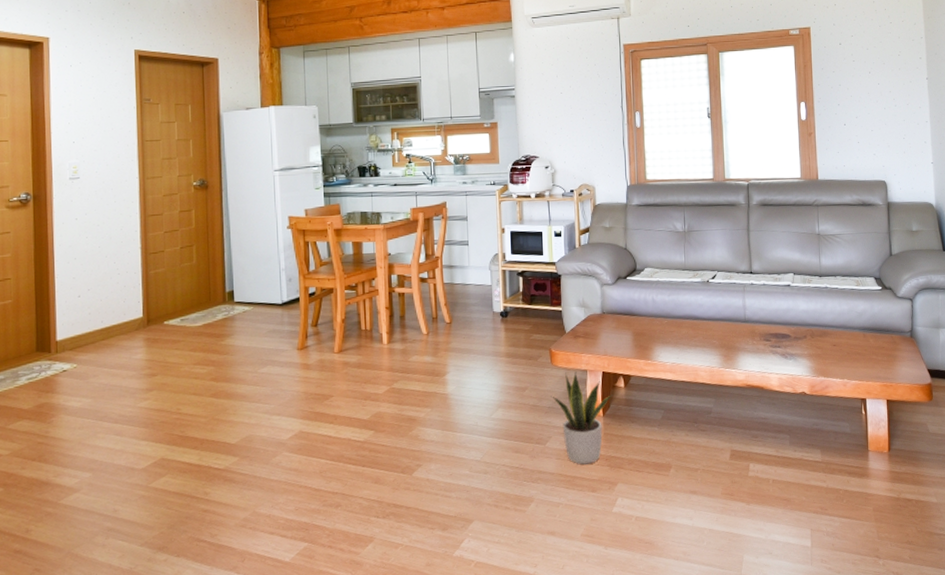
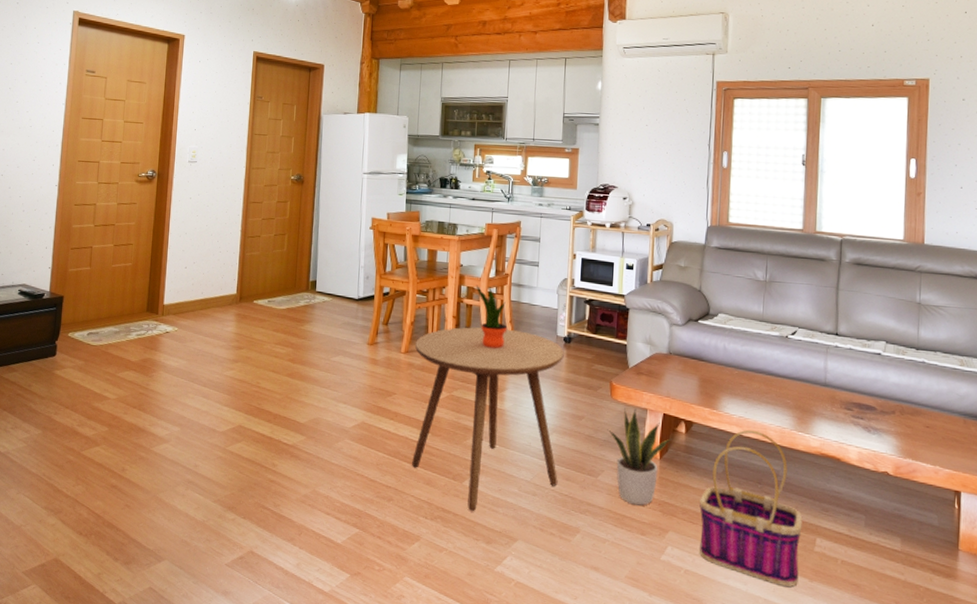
side table: none [349,312,508,501] -> present [412,327,564,511]
potted plant: none [406,272,443,334] -> present [476,285,508,349]
basket: none [643,373,737,514] -> present [699,429,803,587]

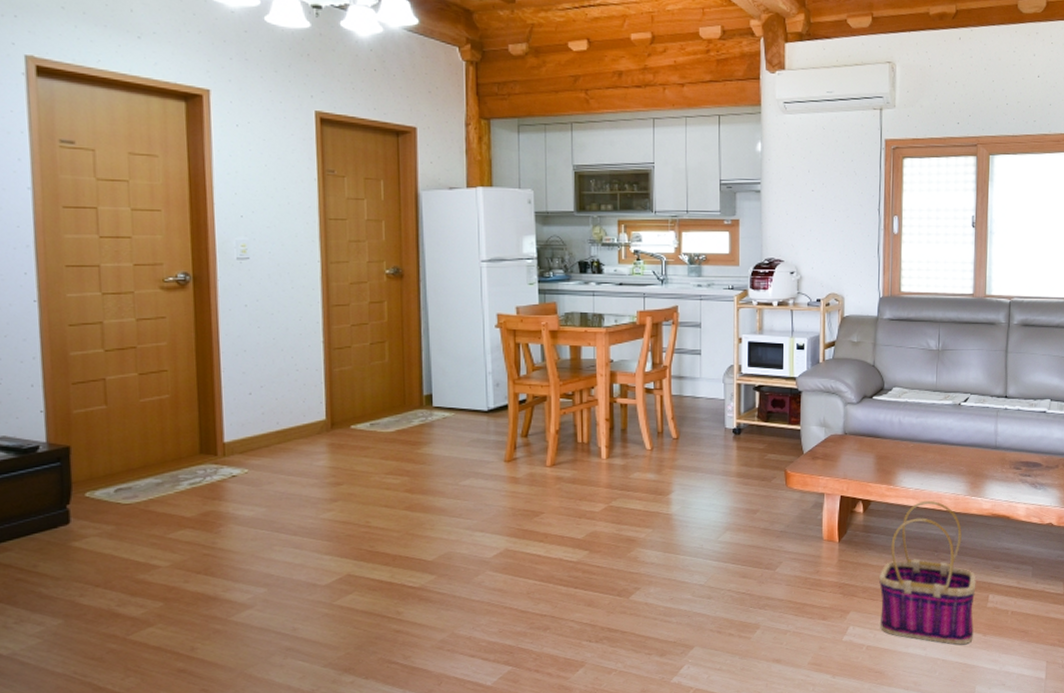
side table: present [412,327,564,511] -> none [563,426,734,626]
potted plant: present [476,285,508,349] -> none [630,381,670,449]
potted plant: present [607,407,673,506] -> none [784,494,851,592]

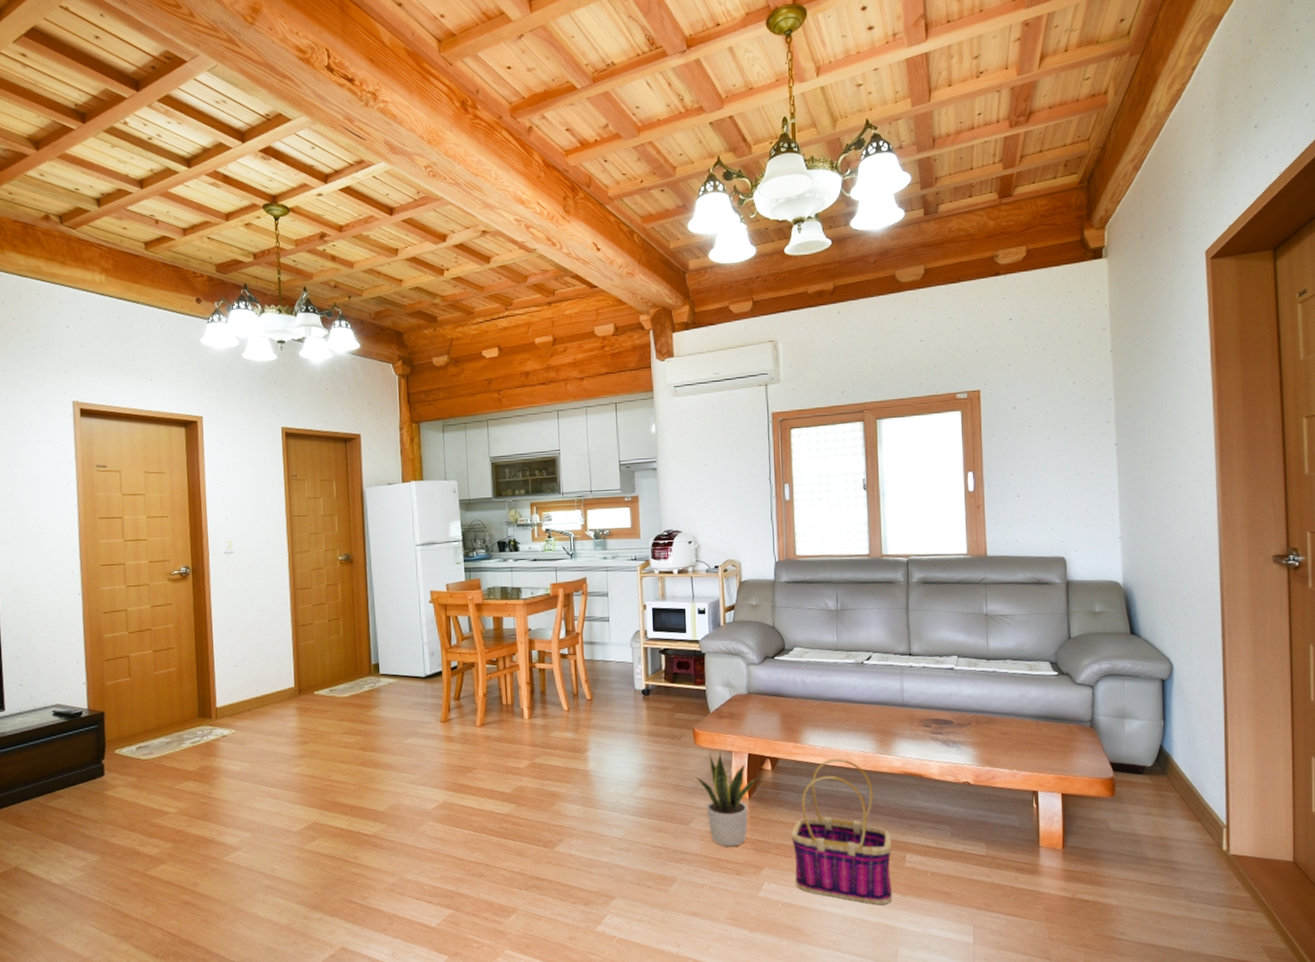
potted plant: none [784,494,851,592] -> present [694,752,760,847]

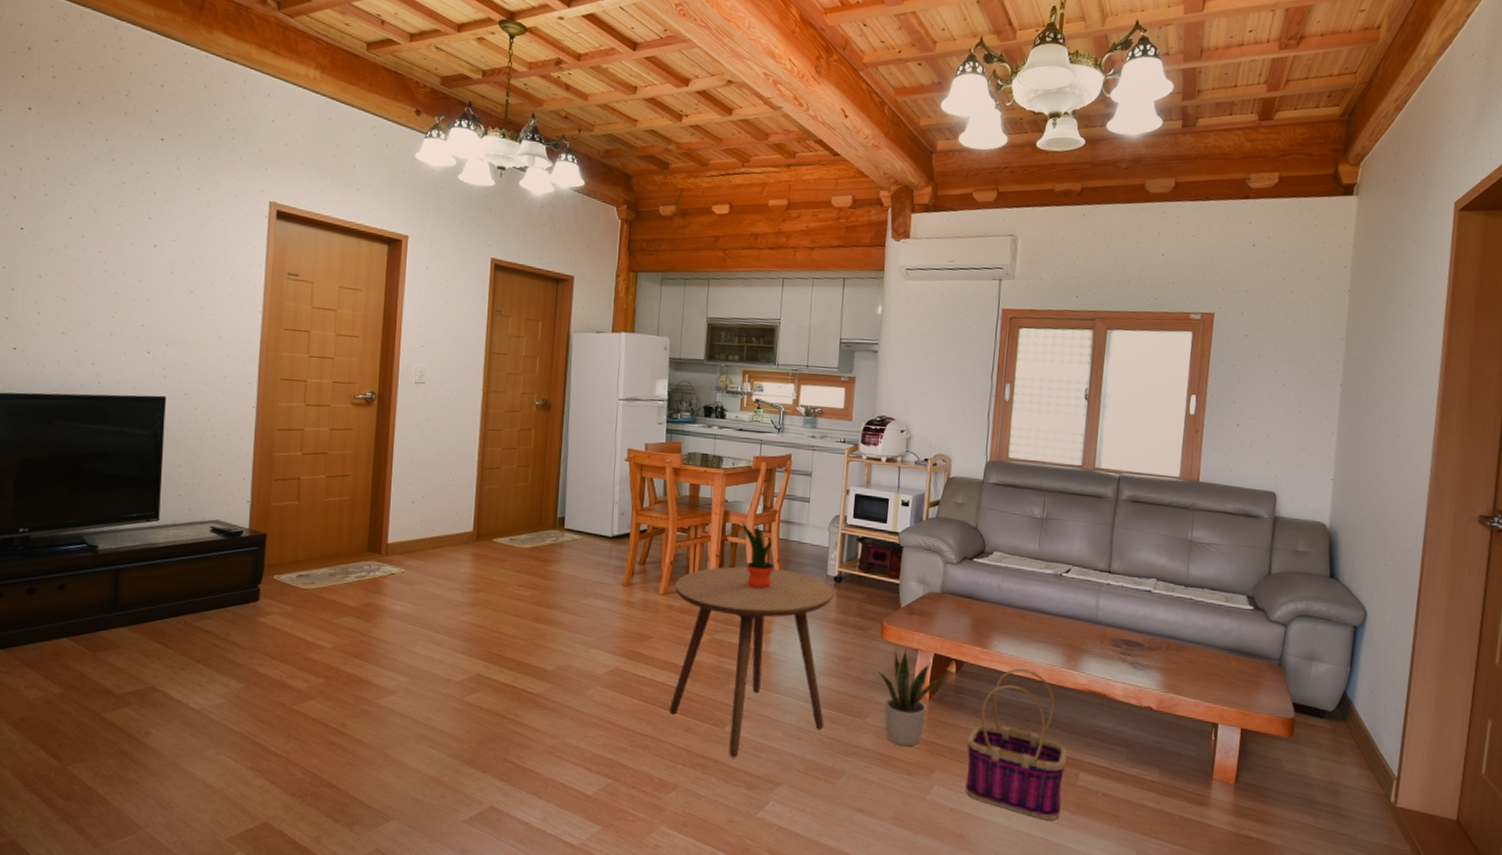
side table: none [491,689,650,875] -> present [670,566,834,757]
potted plant: none [547,647,584,710] -> present [741,521,775,589]

